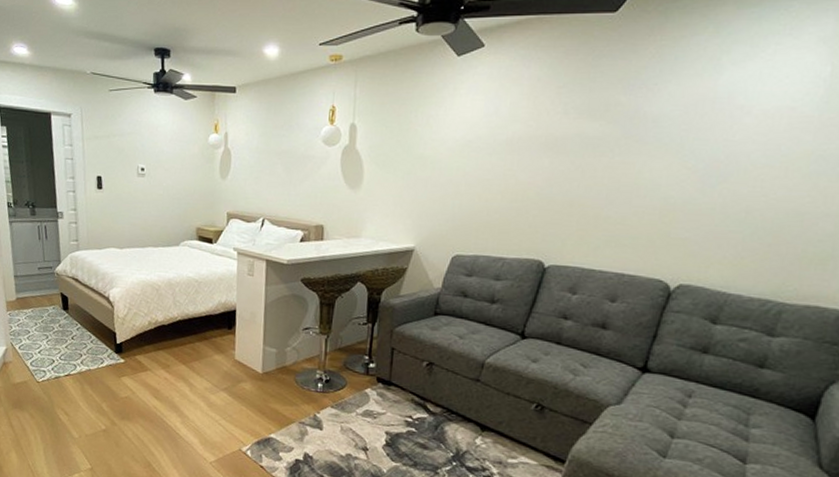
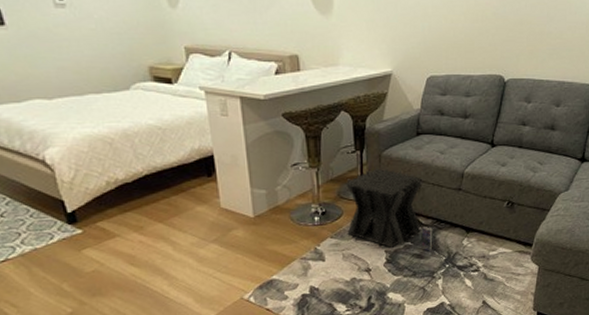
side table: none [348,343,442,443] -> present [345,168,433,251]

